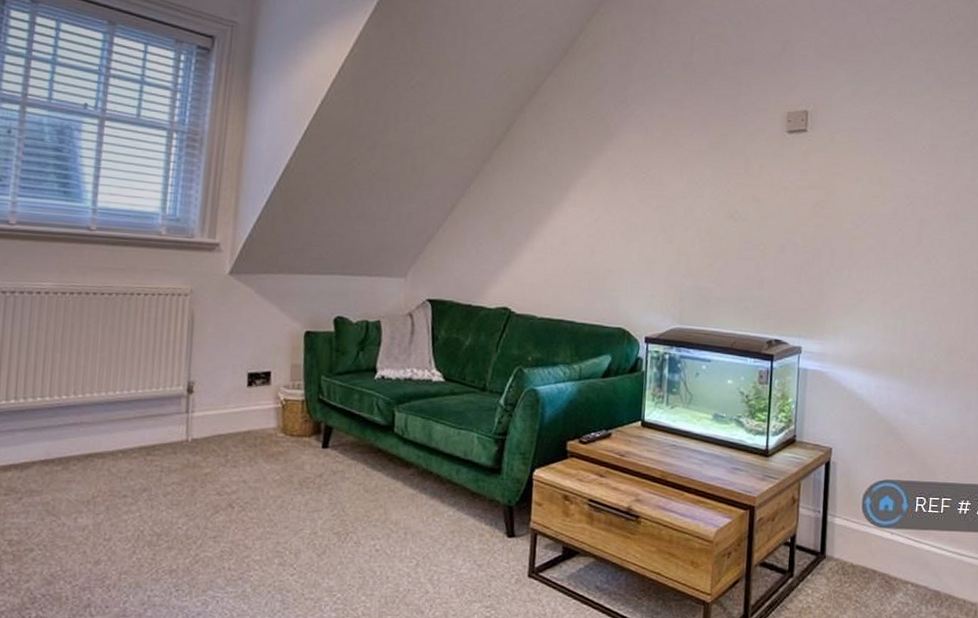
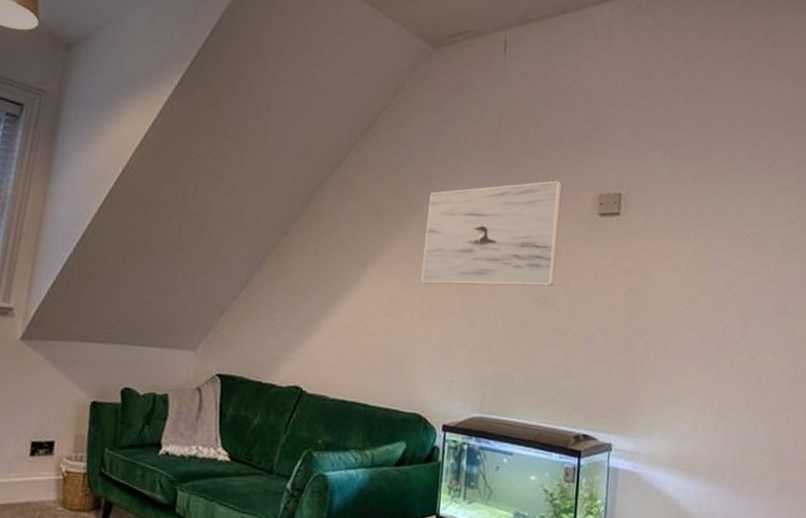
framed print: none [620,100,753,204] -> present [420,180,563,287]

